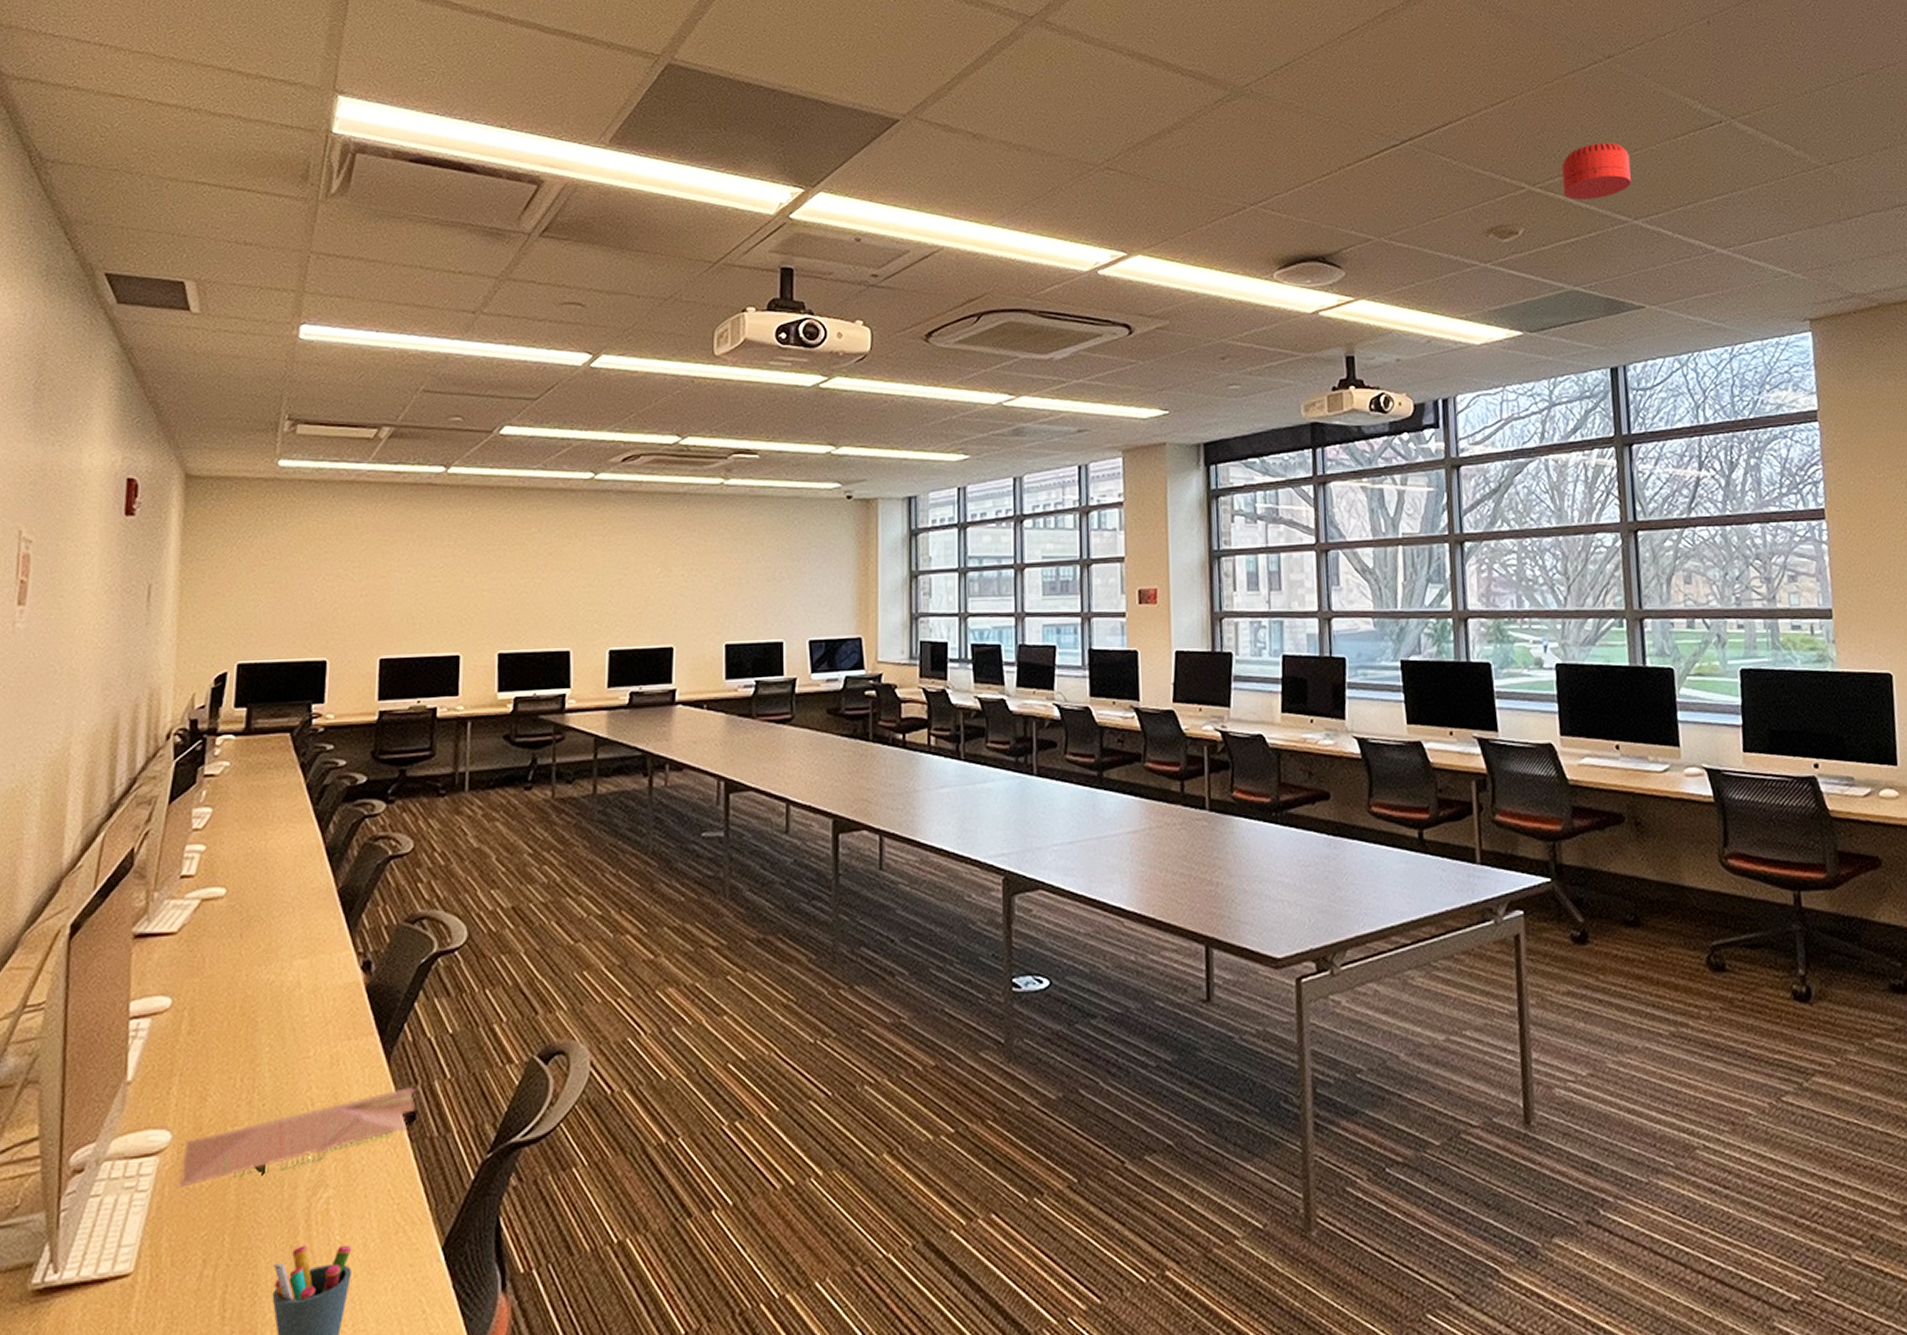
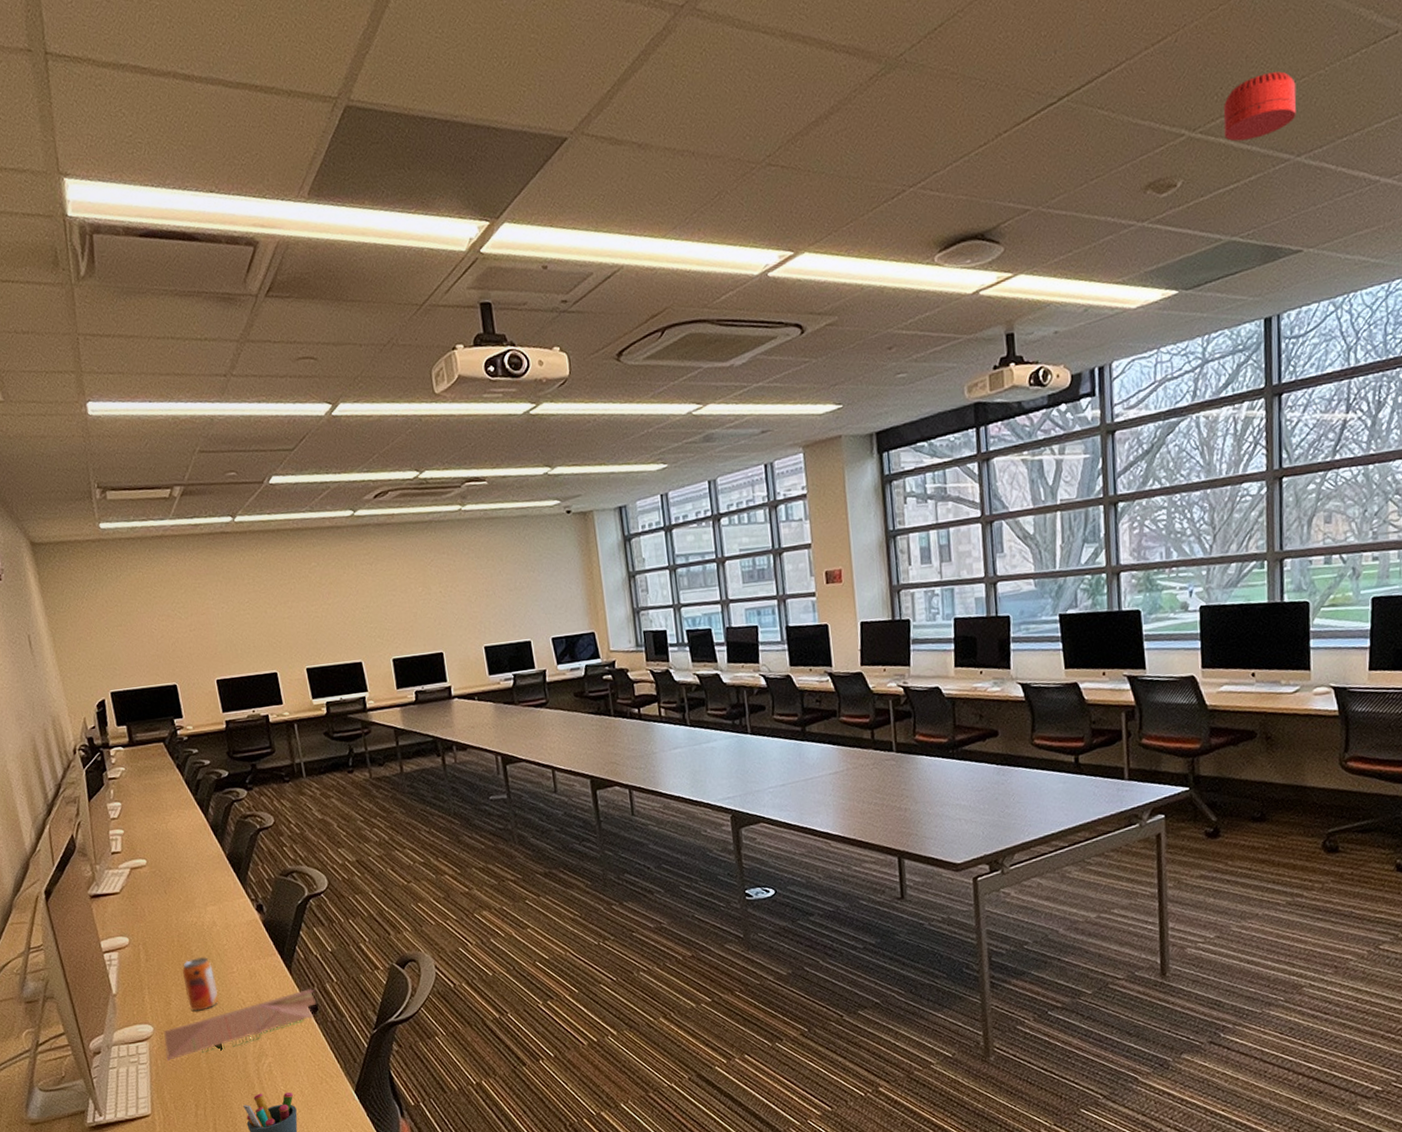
beverage can: none [232,1031,281,1113] -> present [181,956,219,1011]

